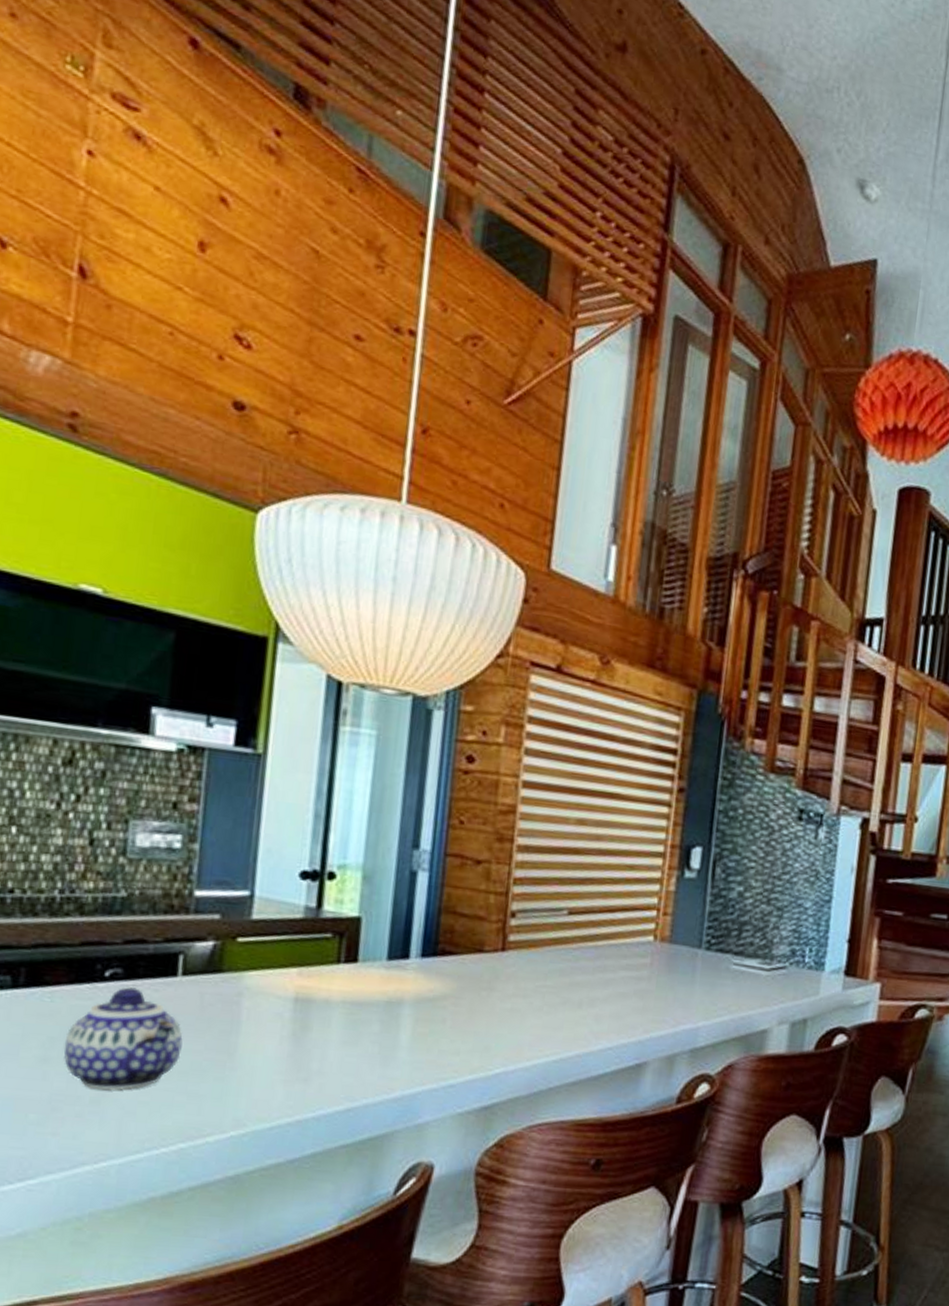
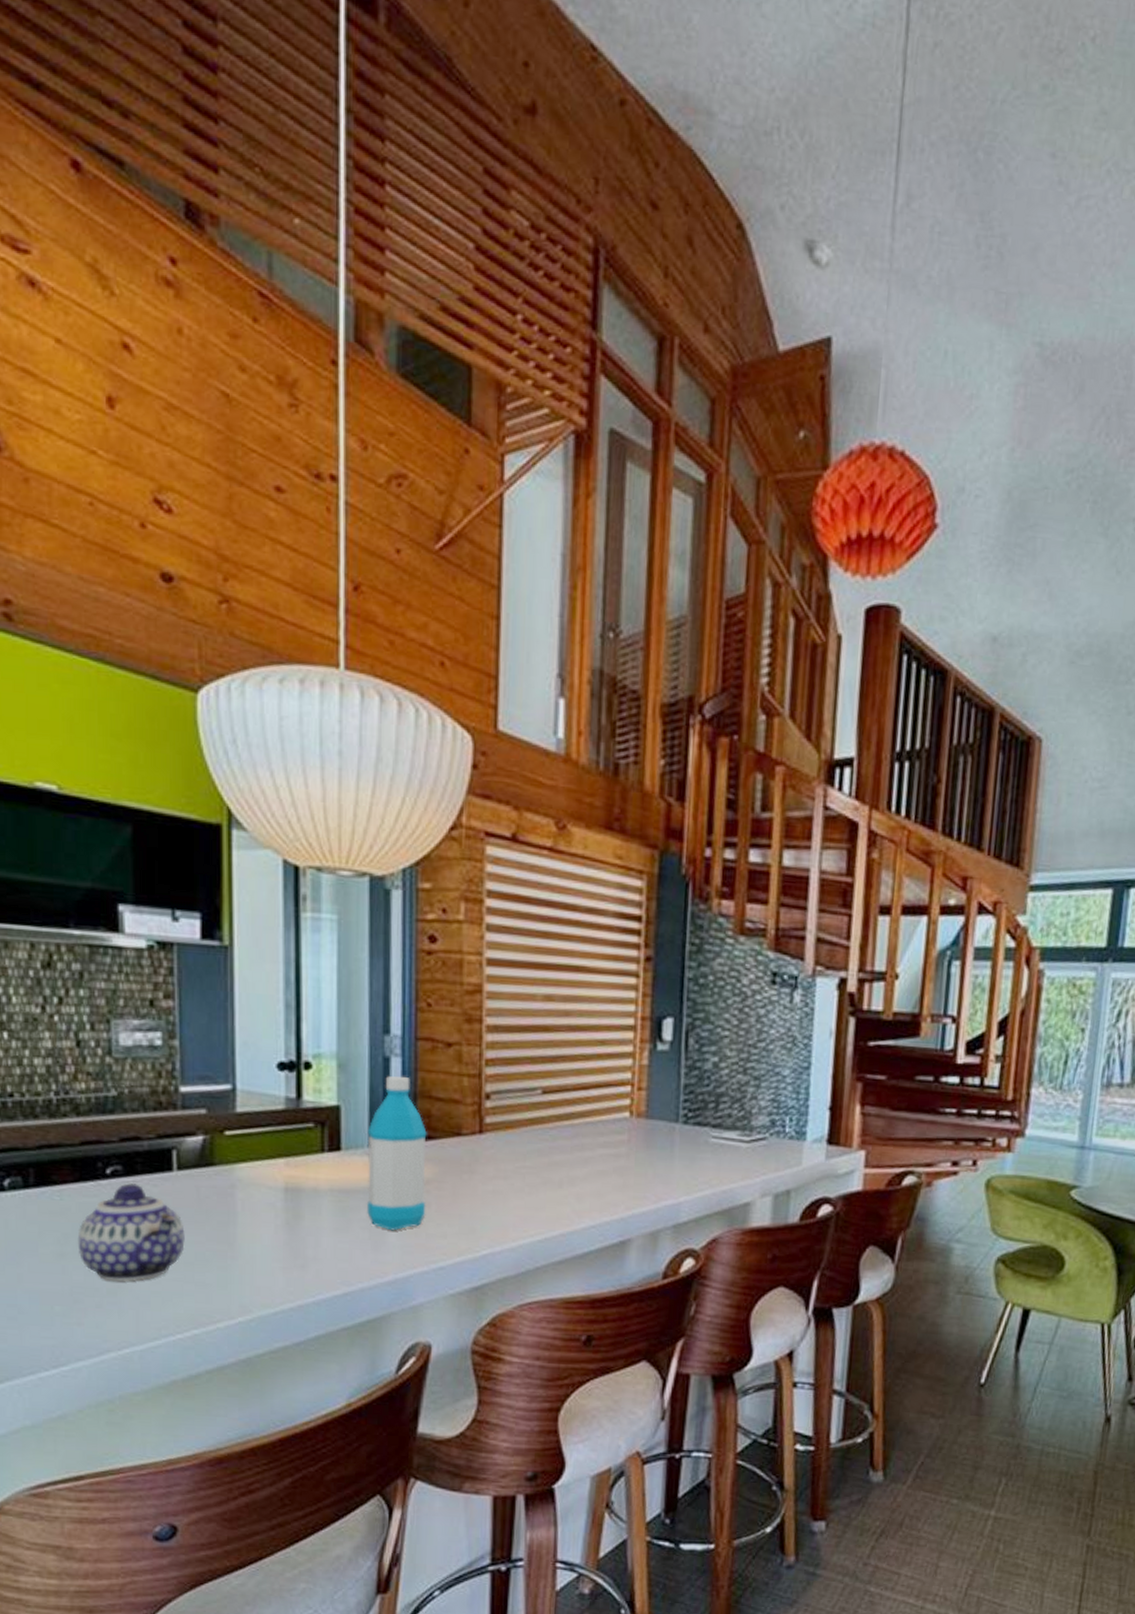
water bottle: none [379,890,448,1046] -> present [366,1076,427,1231]

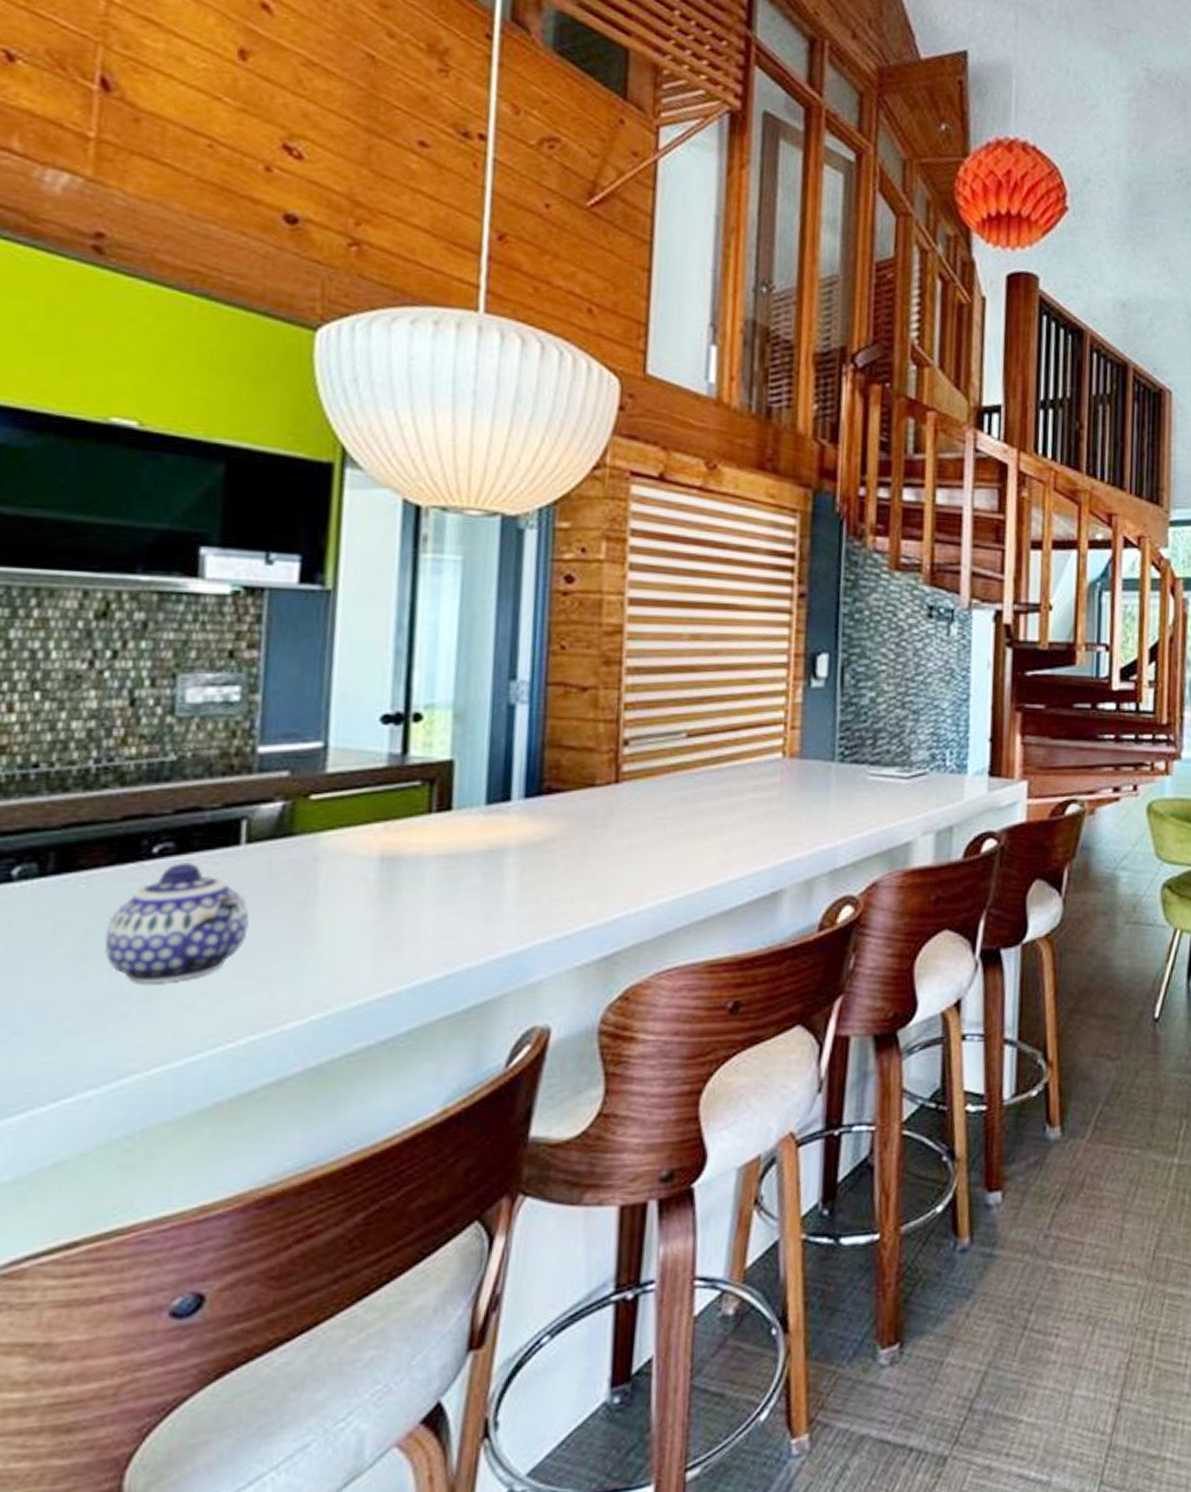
water bottle: present [366,1076,427,1231] -> none [479,724,555,898]

